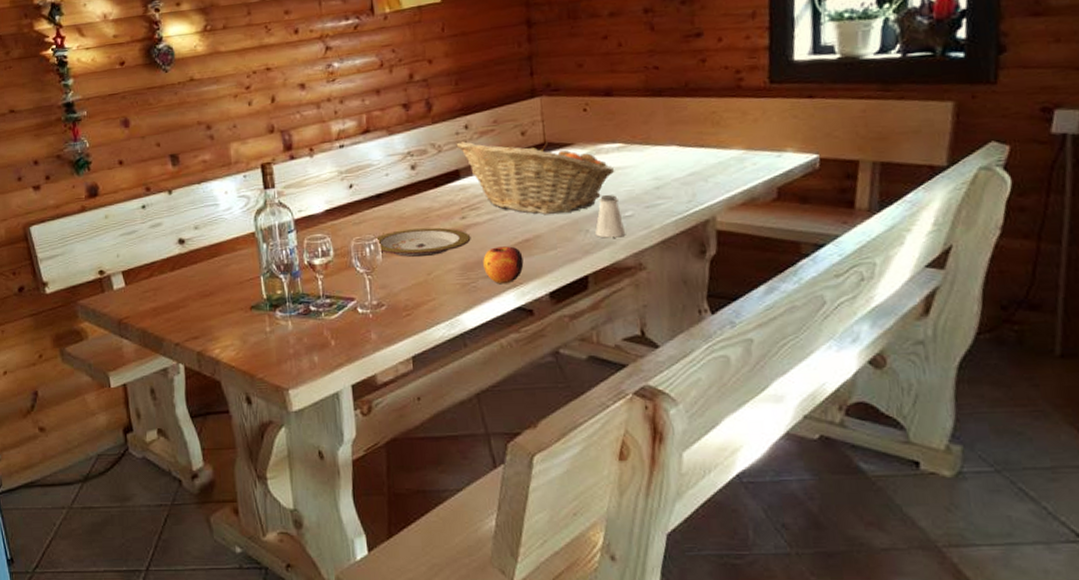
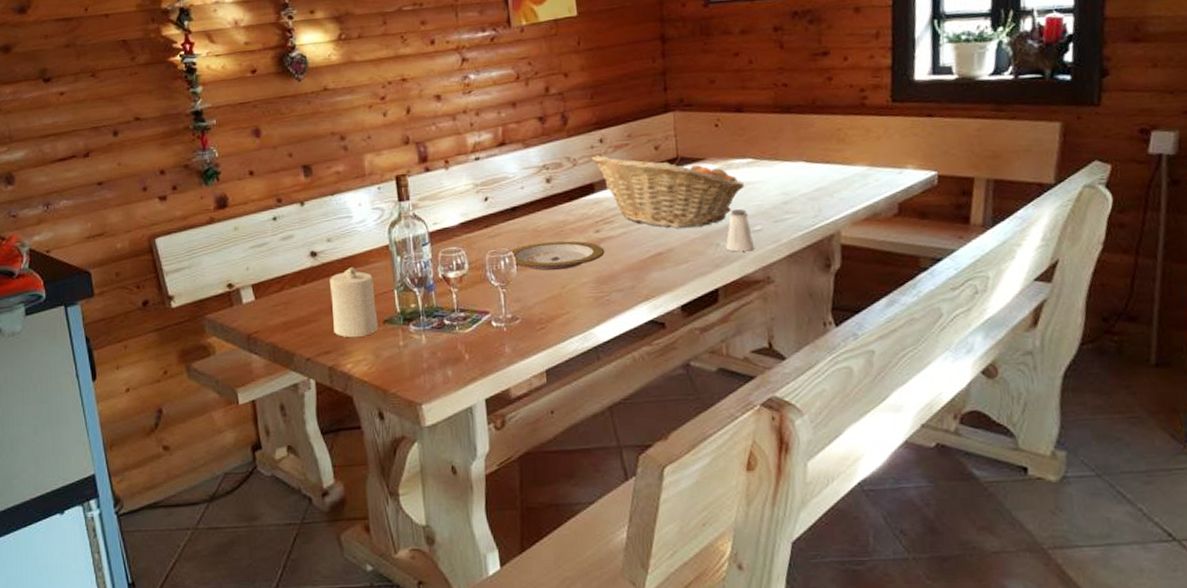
candle: none [197,253,245,323] -> present [330,266,379,337]
apple: present [483,246,524,285] -> none [616,259,656,298]

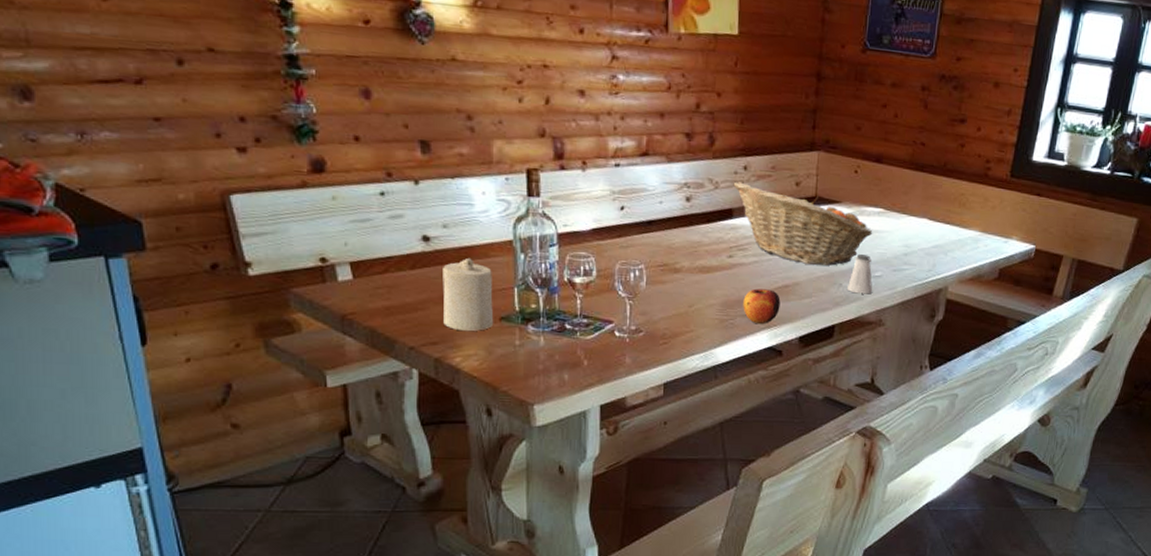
plate: present [510,241,605,270] -> none [641,260,735,289]
apple: none [616,259,656,298] -> present [743,288,781,325]

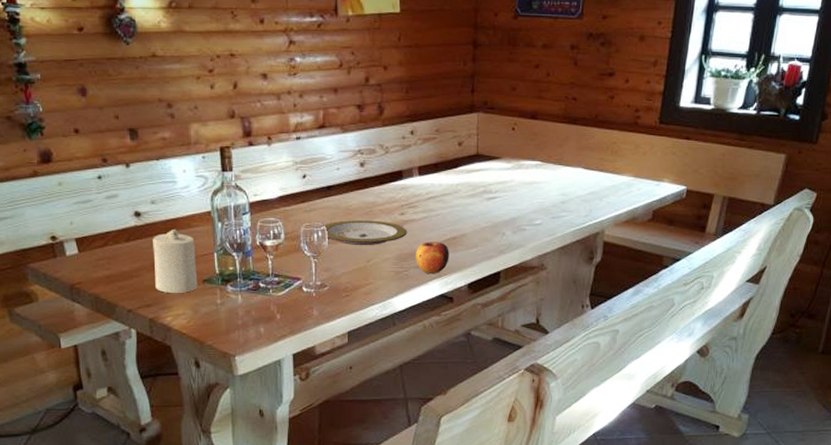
plate: none [641,260,735,289] -> present [323,220,407,245]
fruit basket: present [733,182,873,266] -> none [402,146,532,217]
saltshaker: present [848,254,873,294] -> none [510,205,534,241]

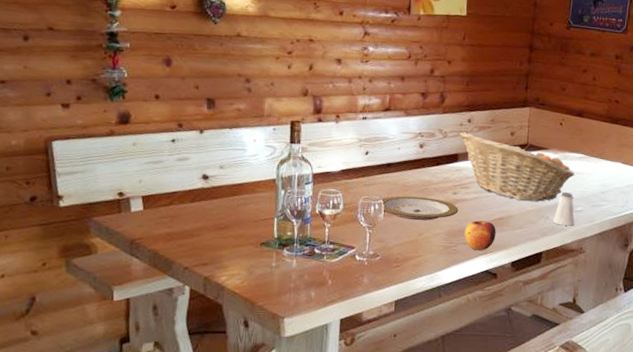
candle: present [153,228,198,293] -> none [214,193,257,254]
fruit basket: none [402,146,532,217] -> present [459,132,575,202]
saltshaker: none [510,205,534,241] -> present [553,192,575,226]

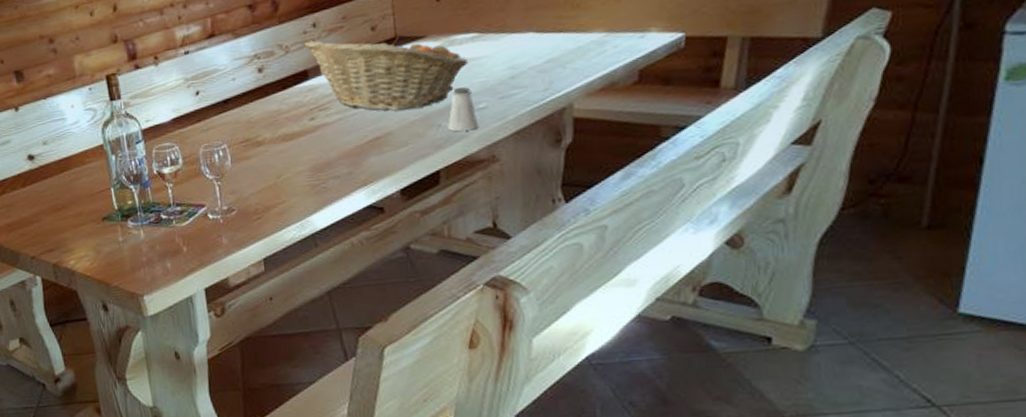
plate: present [380,196,459,220] -> none [223,130,321,162]
apple: present [464,220,496,251] -> none [333,145,374,184]

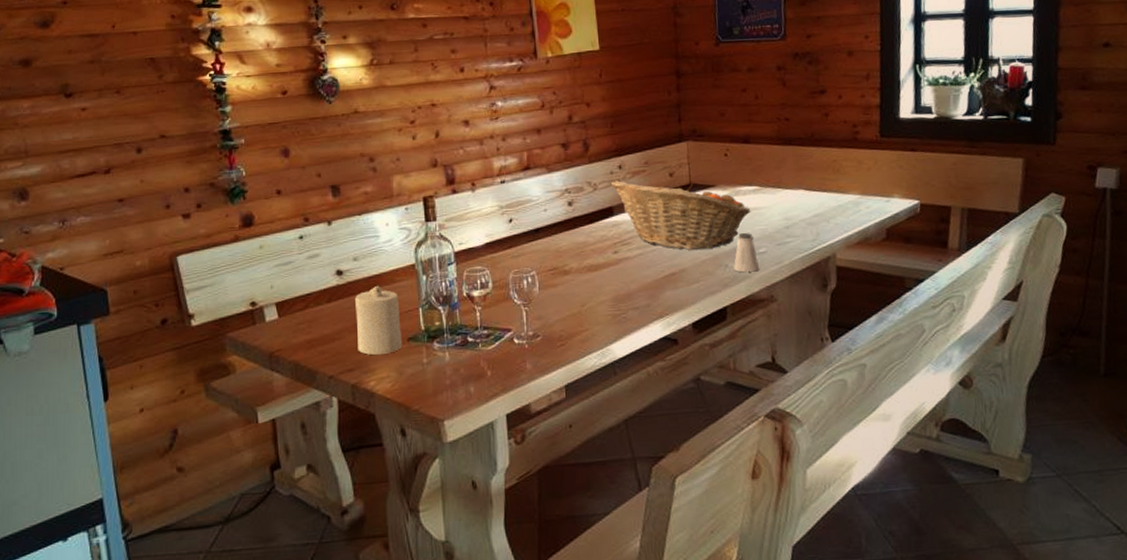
candle: none [48,167,98,236] -> present [355,285,403,355]

